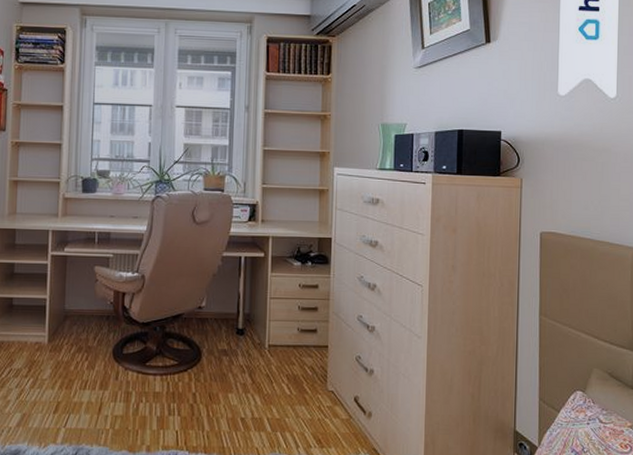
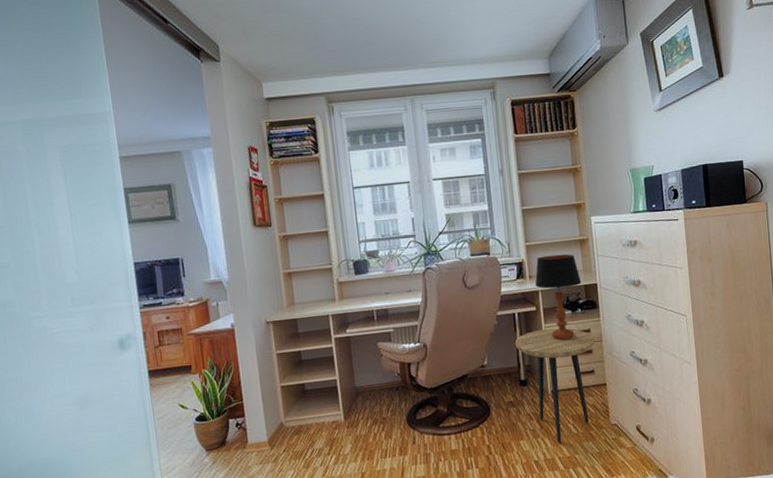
side table: none [237,278,321,403] -> present [514,328,595,444]
table lamp: none [266,201,316,293] -> present [535,254,582,341]

